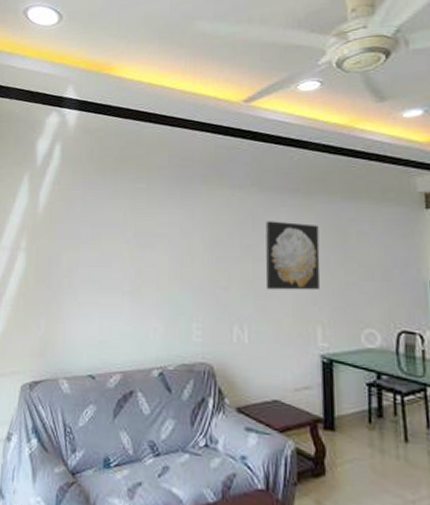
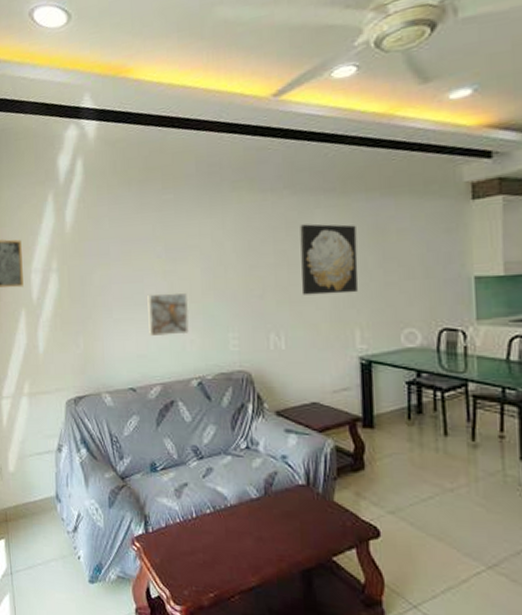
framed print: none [113,279,155,323] -> present [147,292,189,337]

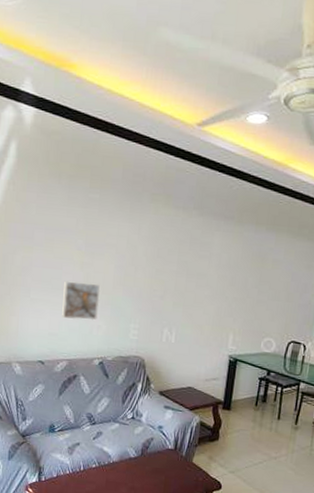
wall art: present [300,224,359,295] -> none [194,242,244,305]

